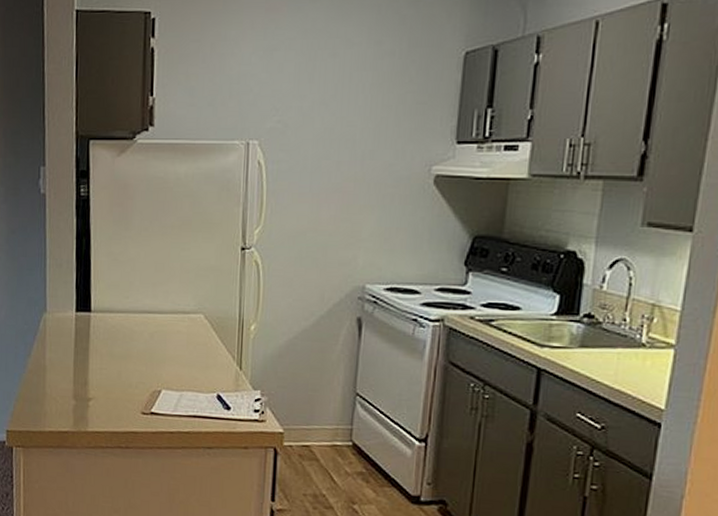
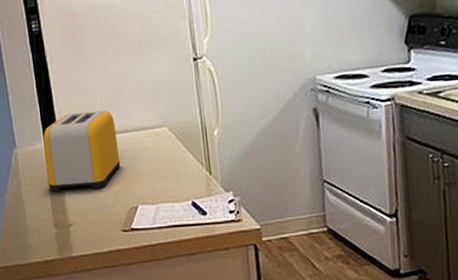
toaster: none [74,285,151,367] -> present [43,110,121,192]

